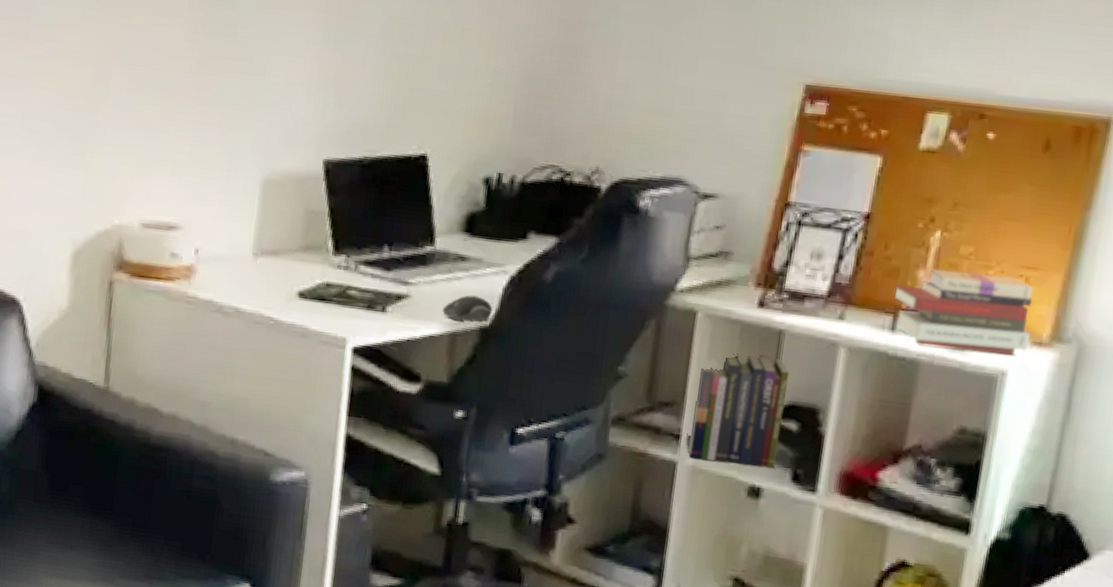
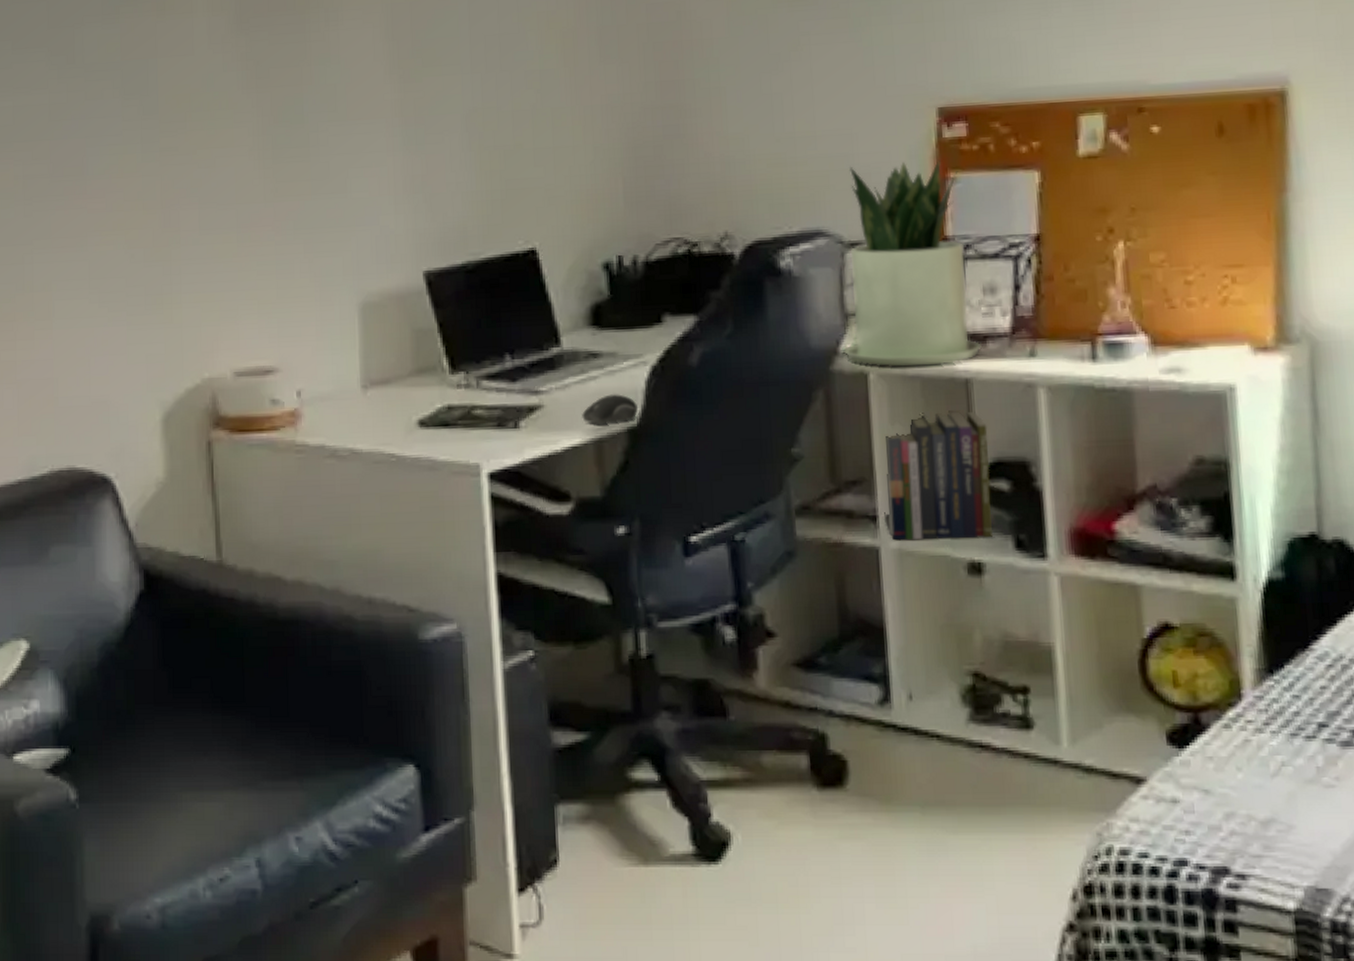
planter: none [680,126,810,315] -> present [844,159,982,367]
books: present [893,268,1033,355] -> none [1085,279,1253,370]

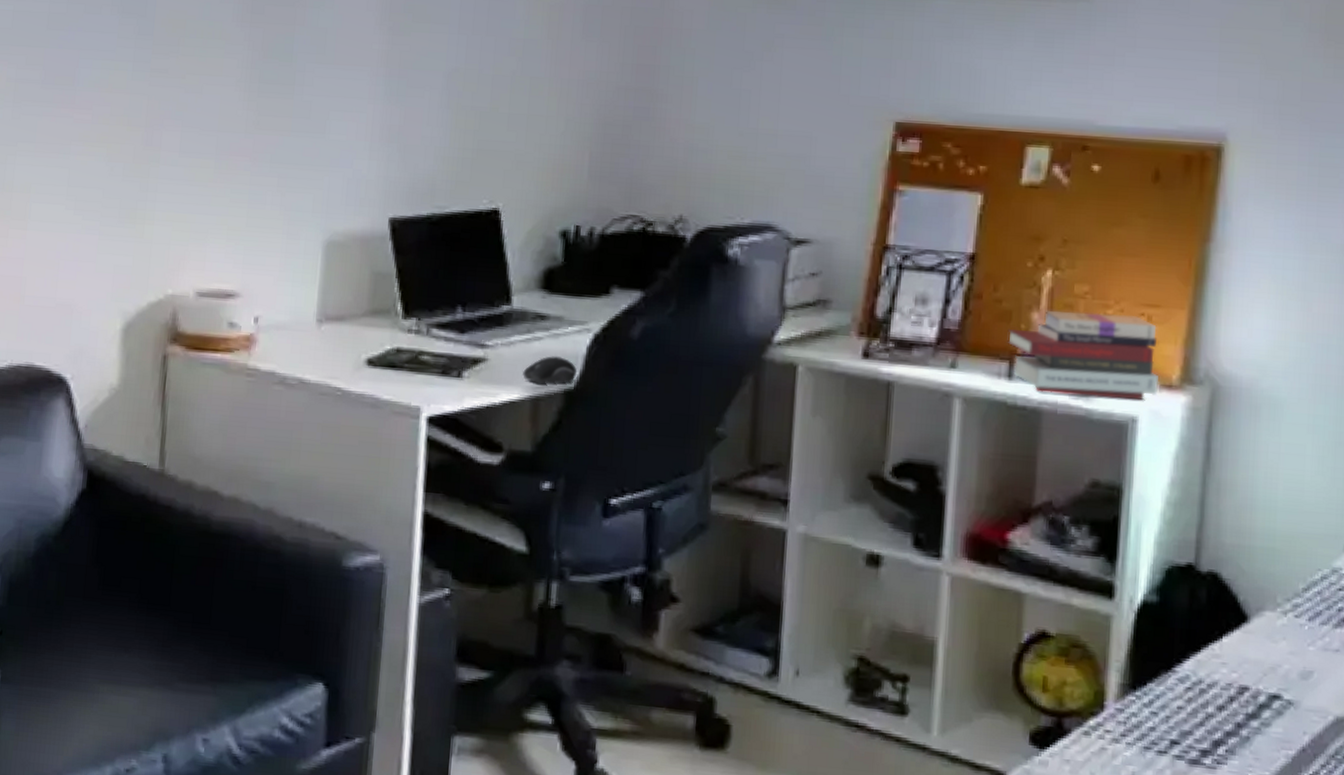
planter: present [844,159,982,367] -> none [778,168,907,366]
books: present [883,412,994,541] -> none [794,409,902,532]
books: none [1085,279,1253,370] -> present [1007,310,1159,400]

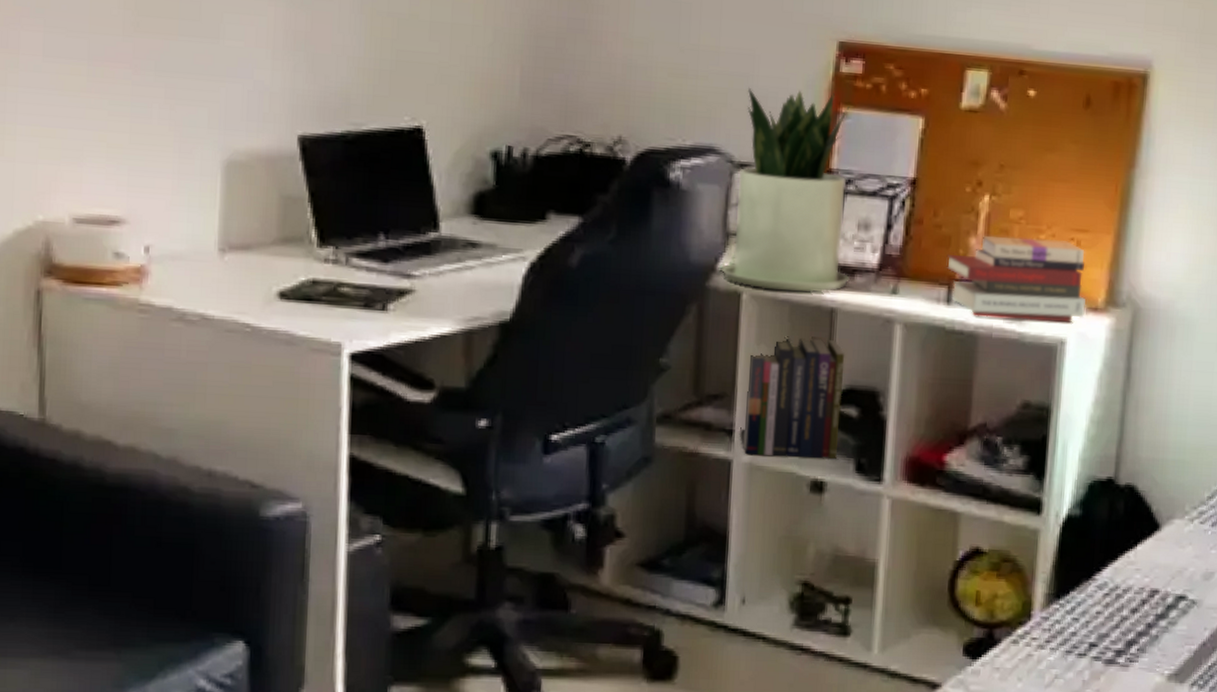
computer mouse: present [523,355,578,384] -> none [454,285,513,316]
planter: none [778,168,907,366] -> present [722,88,850,293]
books: none [794,409,902,532] -> present [739,337,845,459]

